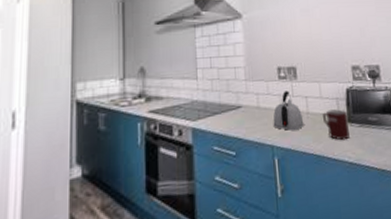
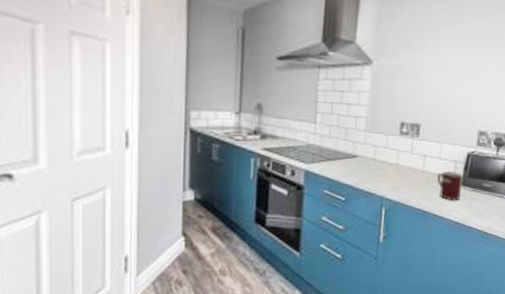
kettle: present [273,90,304,131] -> none [386,147,418,186]

